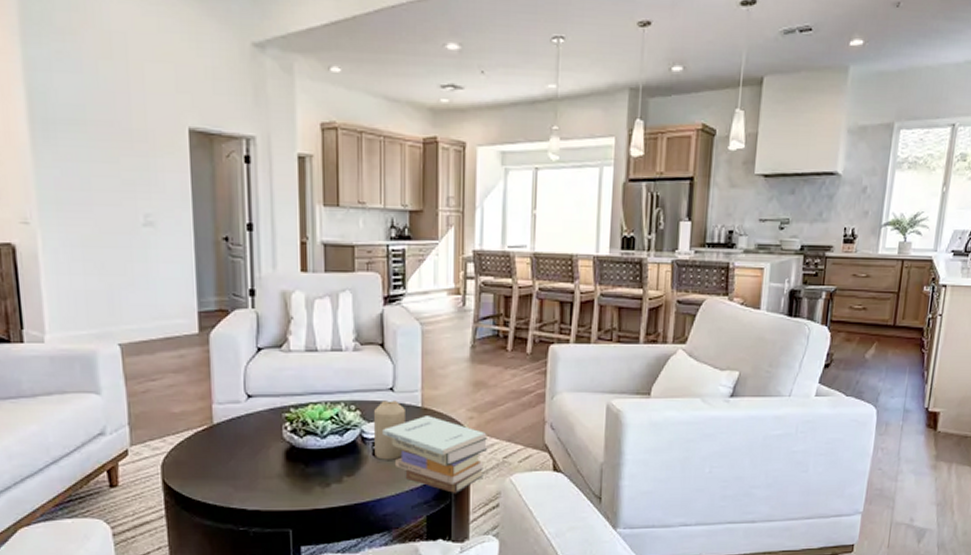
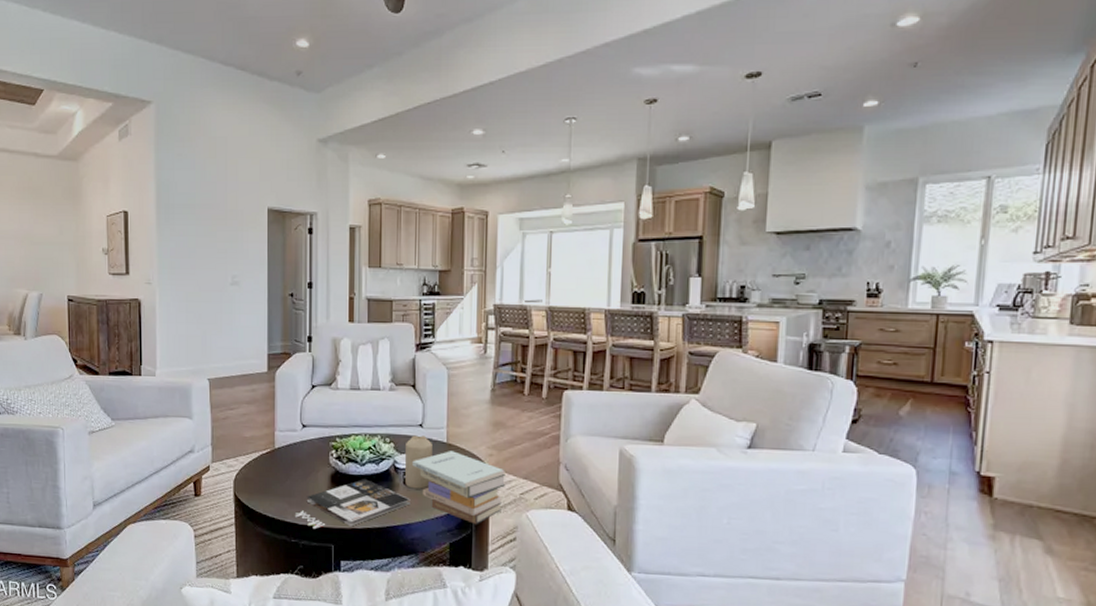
magazine: none [241,453,381,514] -> present [294,479,410,530]

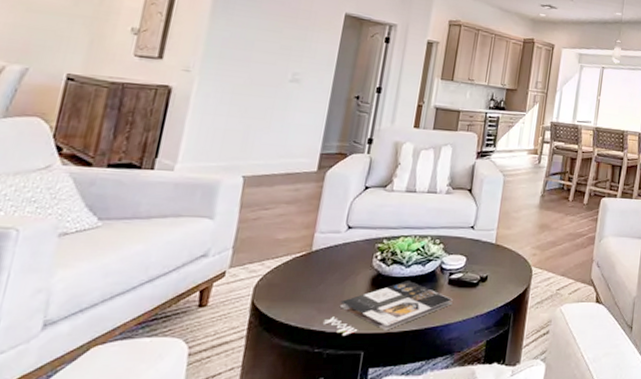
candle: present [405,435,432,489] -> none [449,237,481,289]
books: present [412,451,505,525] -> none [459,251,546,321]

